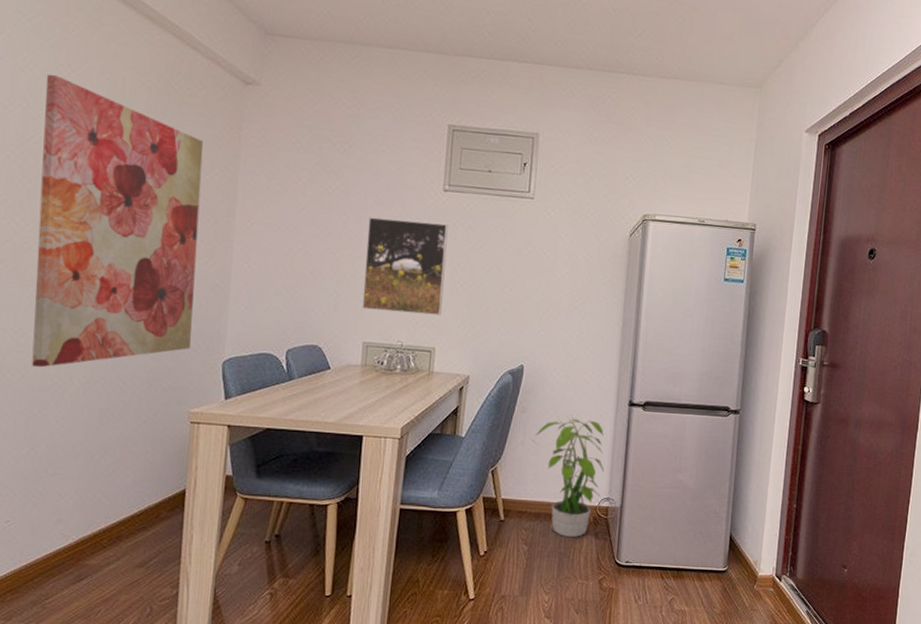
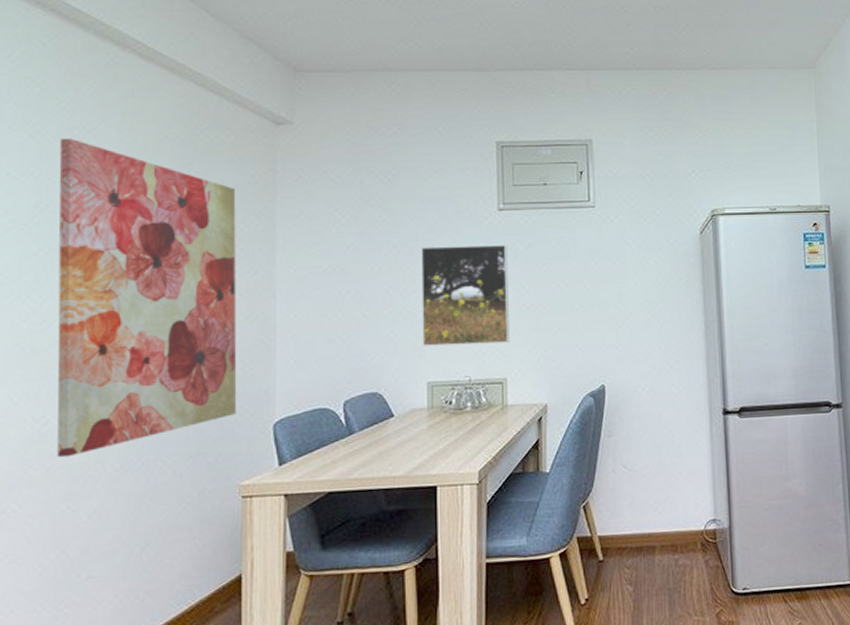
potted plant: present [534,415,604,537] -> none [625,432,706,570]

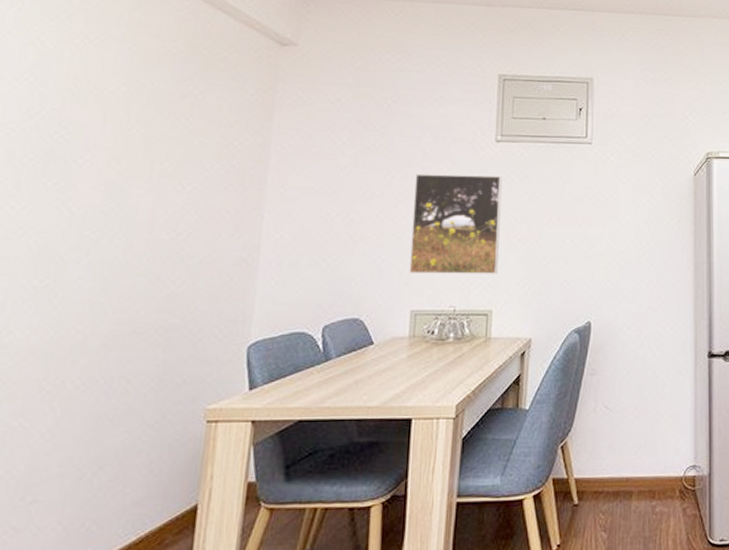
wall art: present [57,138,237,458] -> none [16,46,234,372]

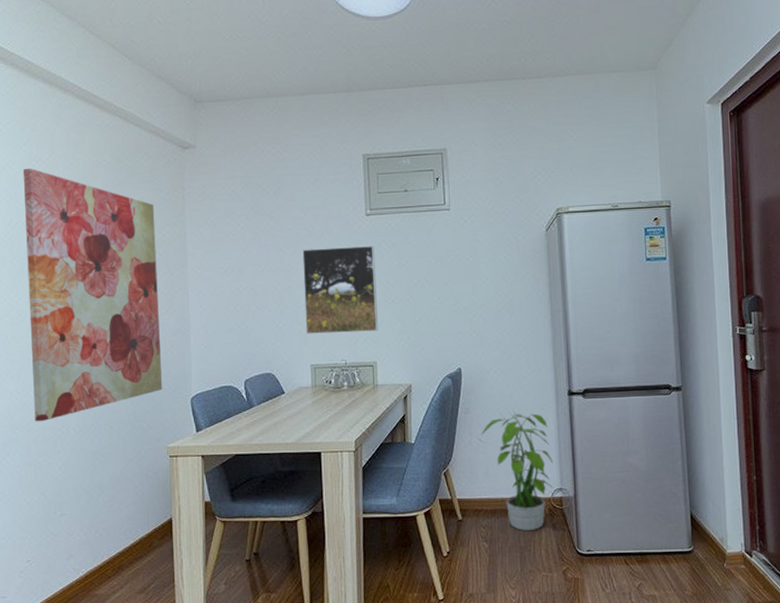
wall art: none [16,46,234,372] -> present [23,168,163,422]
potted plant: none [607,373,687,517] -> present [480,410,553,531]

